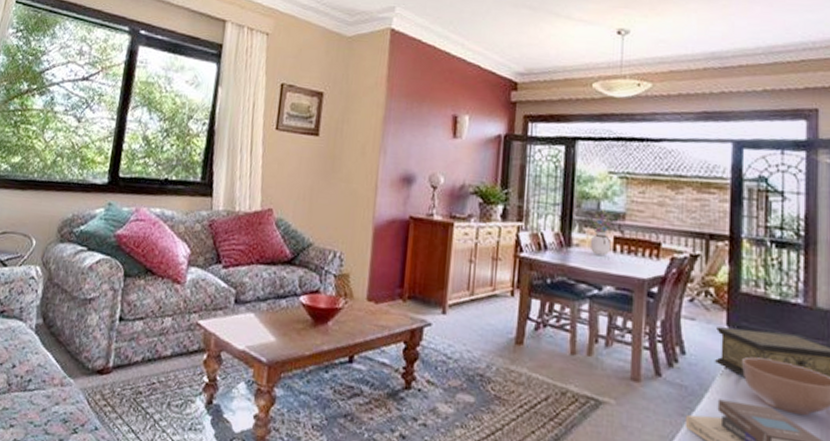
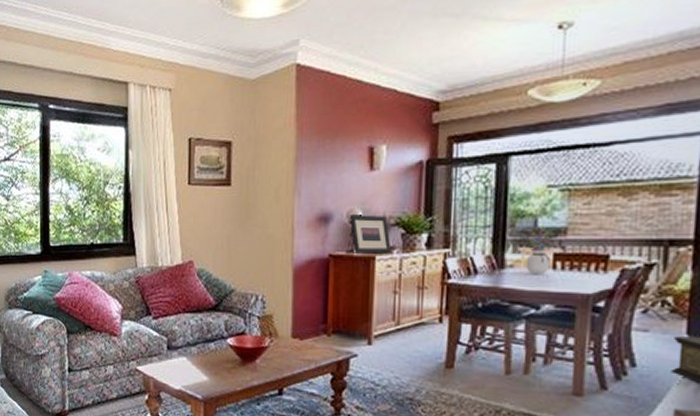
picture frame: none [432,179,469,222] -> present [350,215,392,254]

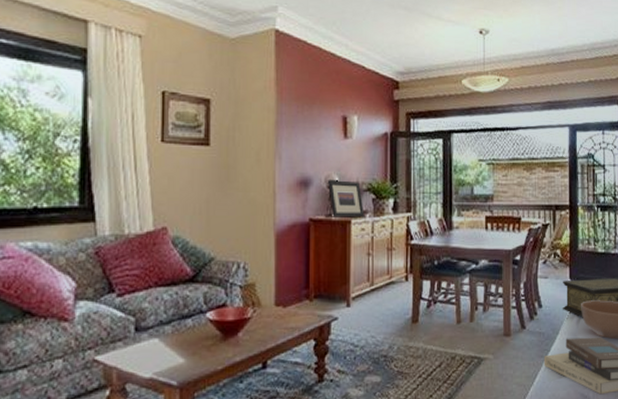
bouquet: present [520,226,562,274] -> none [462,193,490,234]

